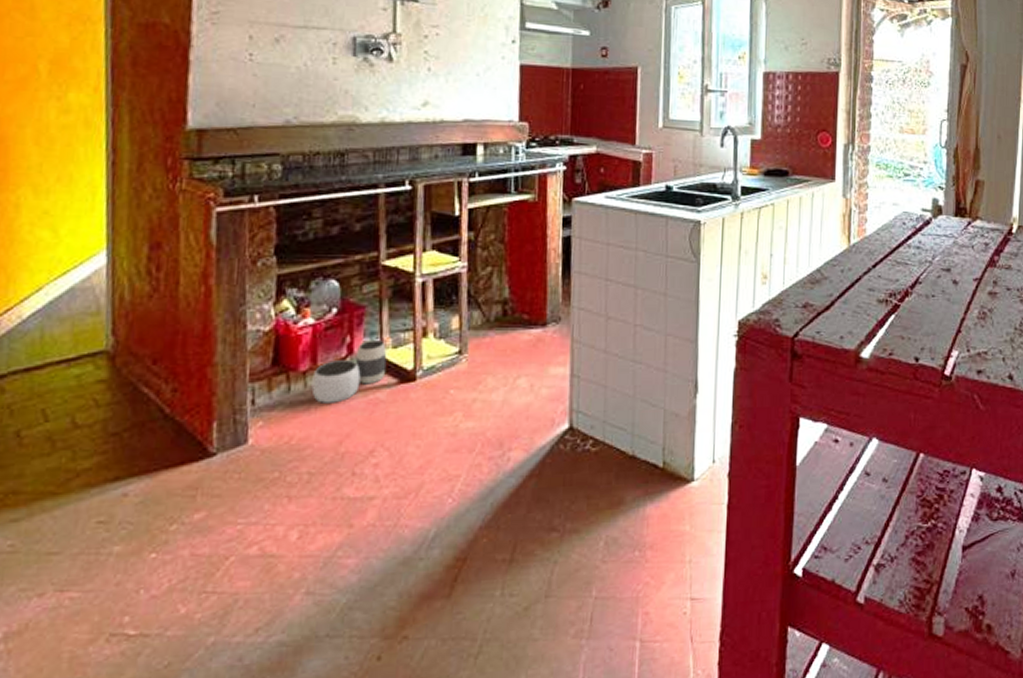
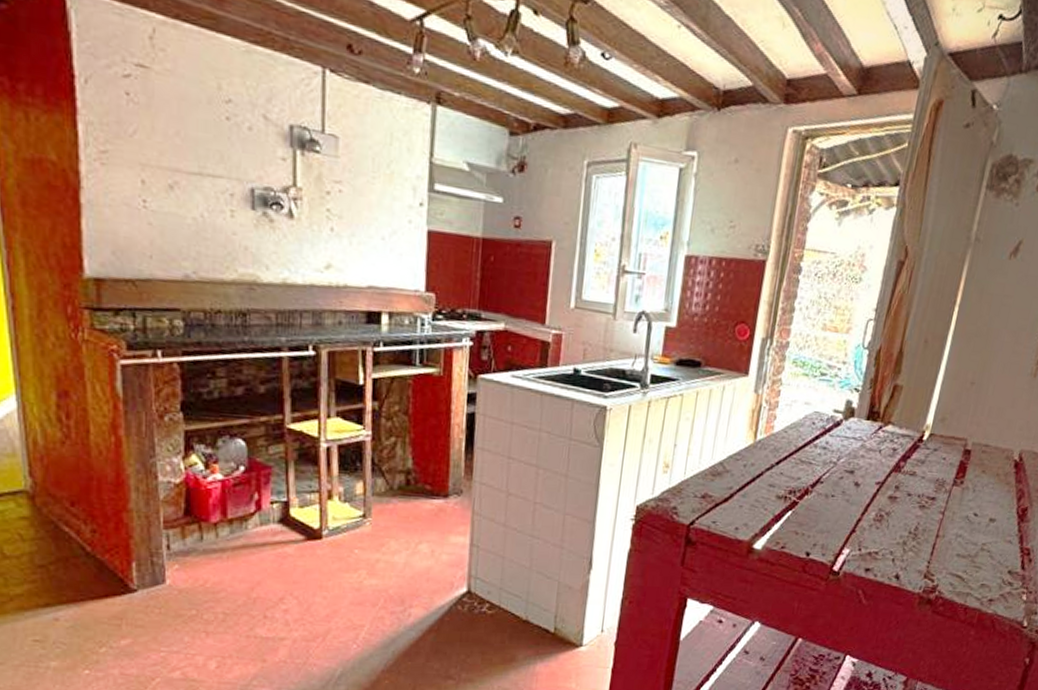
waste basket: present [311,339,387,403] -> none [223,498,294,554]

